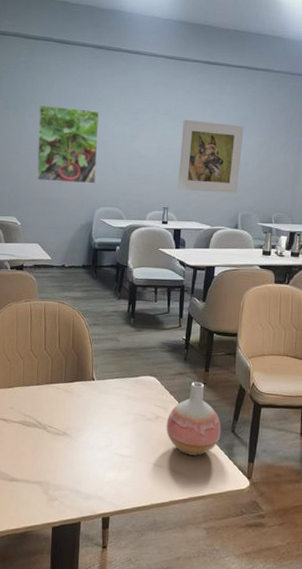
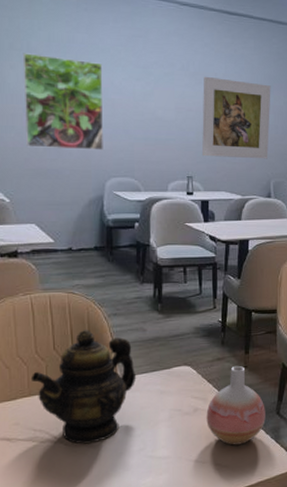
teapot: none [25,334,109,434] -> present [30,329,137,444]

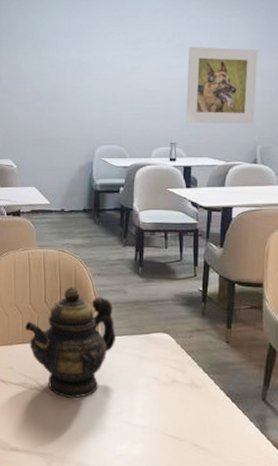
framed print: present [22,53,103,150] -> none [32,41,97,121]
vase: present [206,365,266,446] -> none [184,339,249,428]

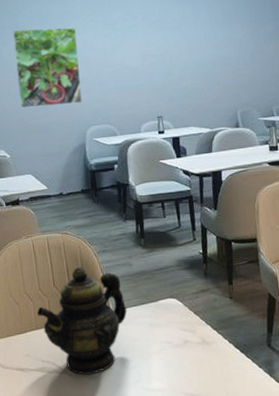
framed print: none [32,41,97,121] -> present [12,27,82,109]
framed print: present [186,46,258,124] -> none [164,20,233,96]

